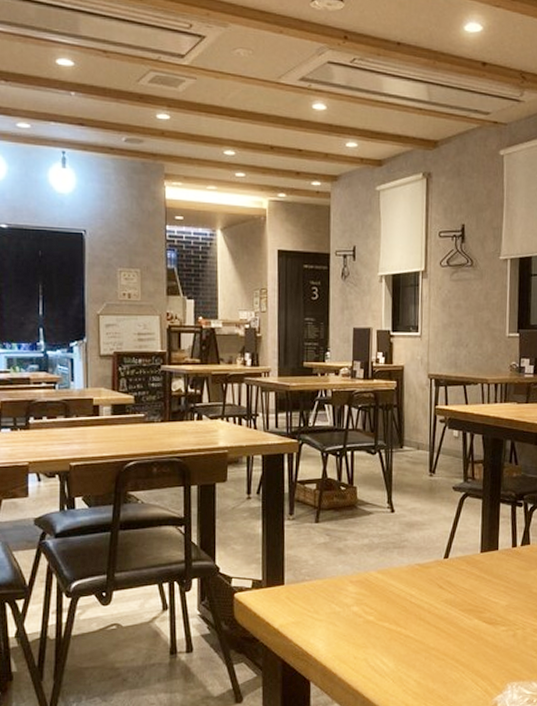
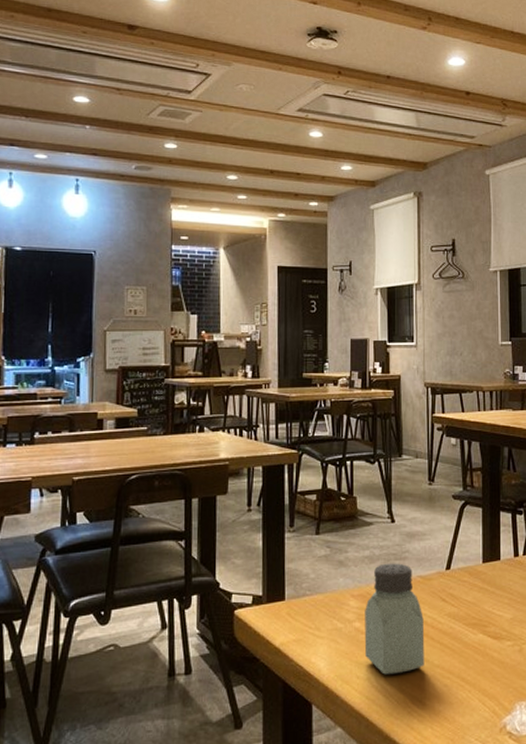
saltshaker: none [362,551,421,656] -> present [364,563,425,675]

